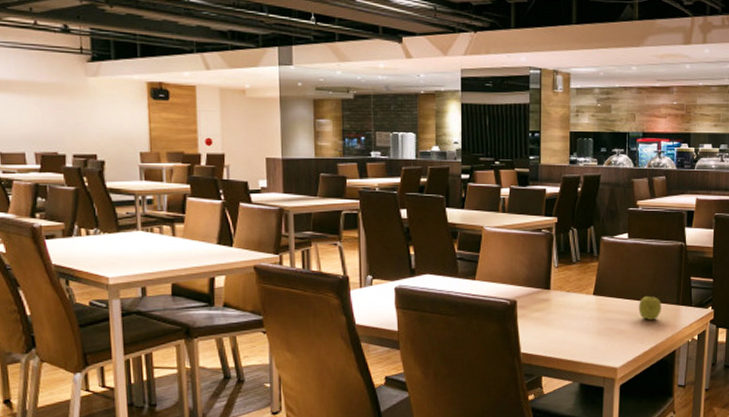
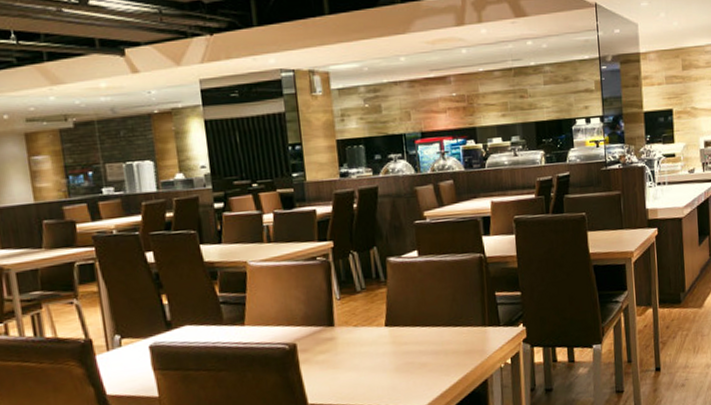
fruit: present [638,295,661,320] -> none [439,318,466,348]

